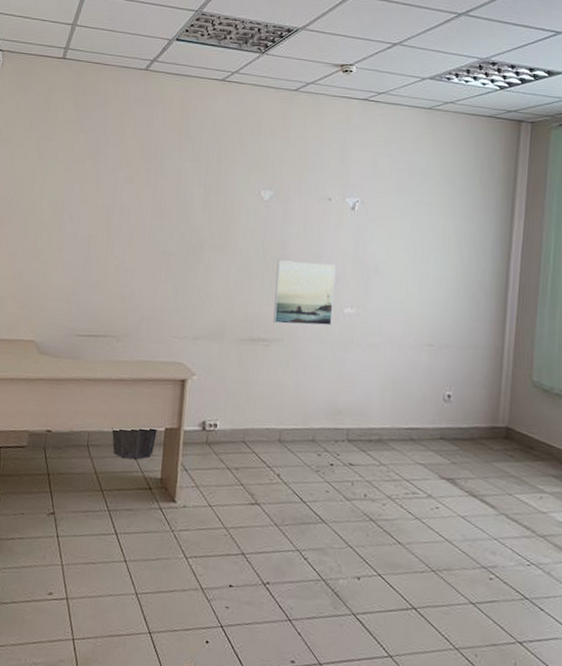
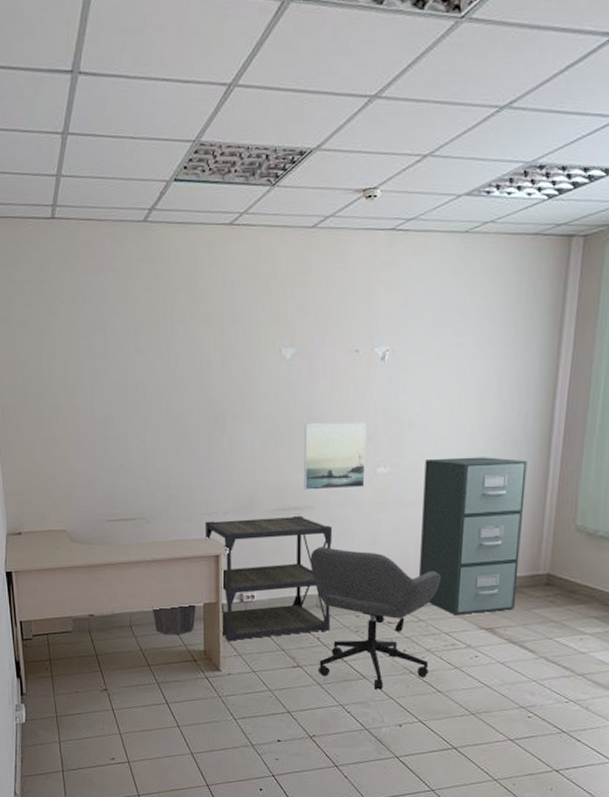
shelf unit: none [173,345,299,471] -> present [204,515,333,641]
office chair: none [274,380,403,537] -> present [310,547,441,690]
filing cabinet: none [382,304,485,463] -> present [419,457,527,615]

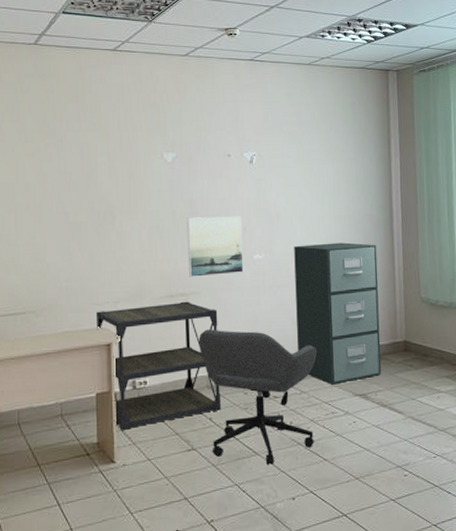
waste bin: present [152,605,196,635] -> none [42,396,88,430]

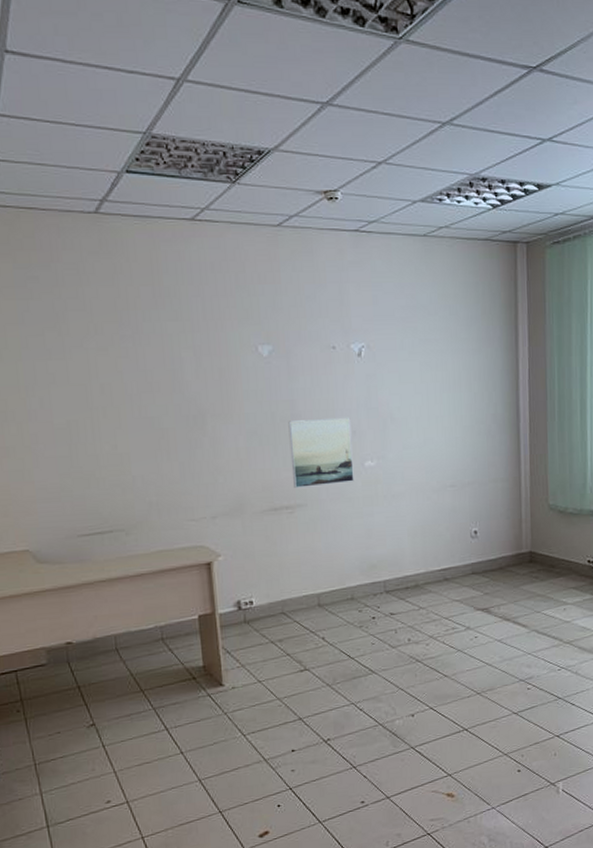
shelf unit: present [95,301,221,430] -> none [191,514,334,653]
office chair: present [198,329,317,465] -> none [307,544,436,683]
filing cabinet: present [294,242,381,385] -> none [409,446,505,600]

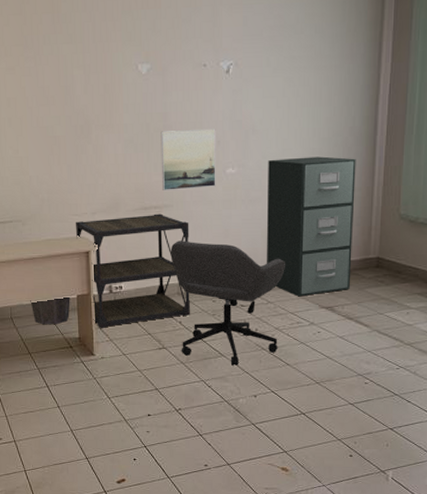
waste bin: none [140,619,191,655] -> present [30,297,70,325]
shelf unit: none [191,514,334,653] -> present [75,213,190,328]
office chair: none [307,544,436,683] -> present [170,240,285,365]
filing cabinet: none [409,446,505,600] -> present [267,156,356,297]

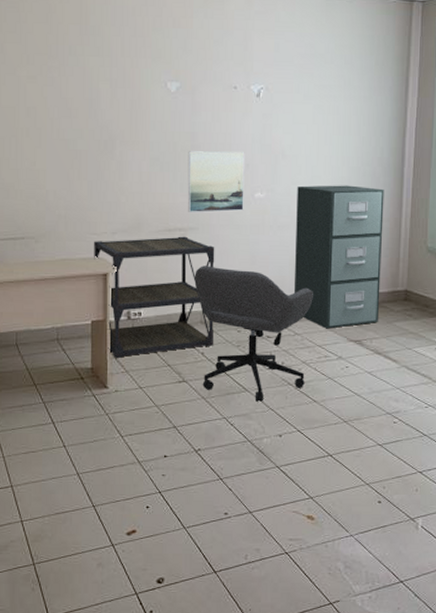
waste bin: present [30,297,70,325] -> none [39,323,84,353]

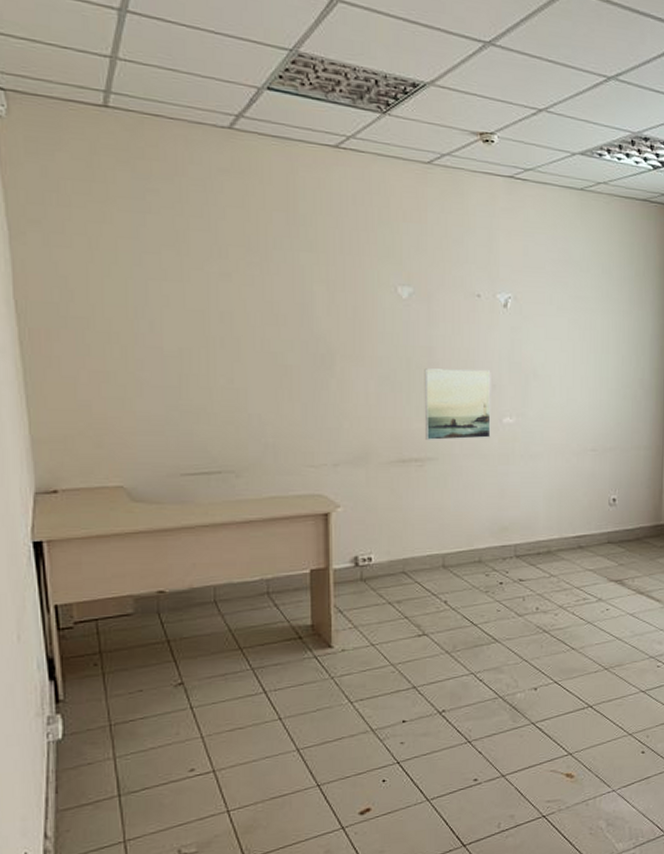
shelf unit: present [93,236,215,358] -> none [310,468,458,612]
office chair: present [194,266,313,402] -> none [434,501,570,653]
filing cabinet: present [295,185,384,329] -> none [549,409,646,569]

